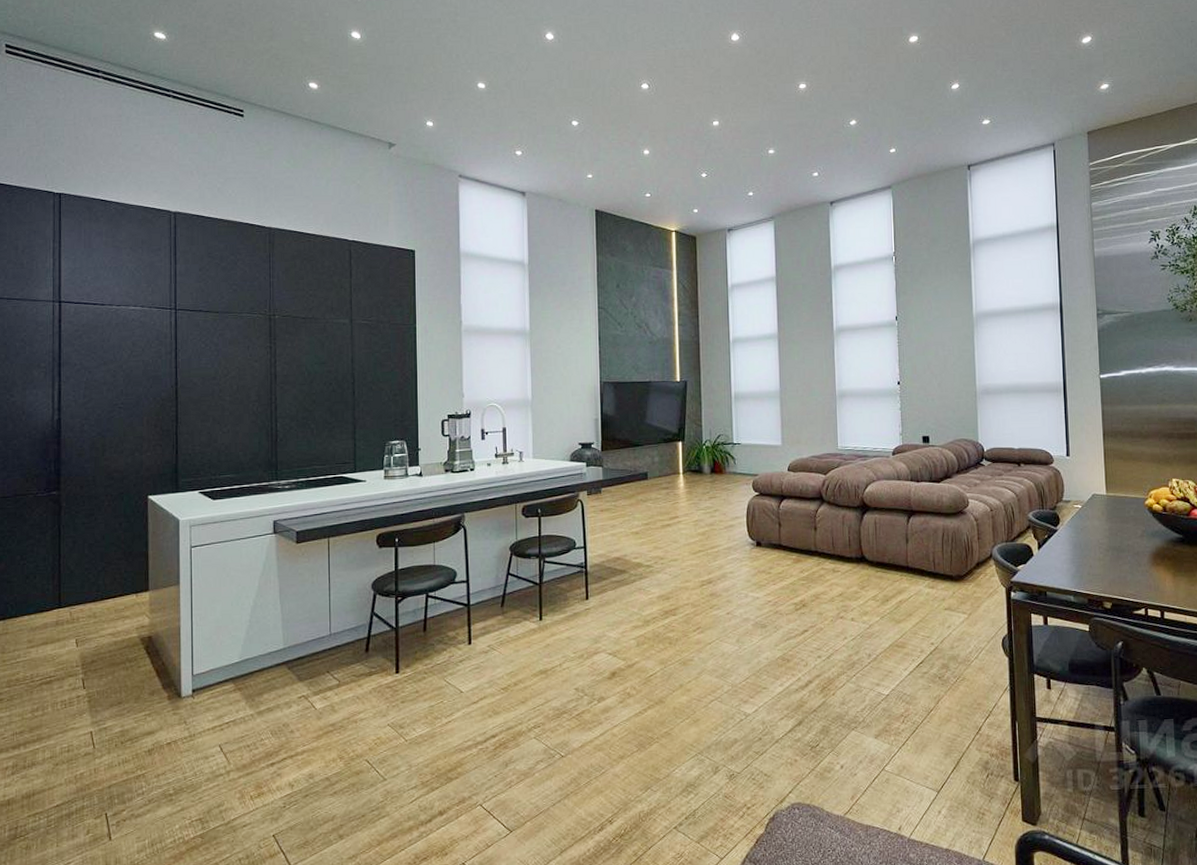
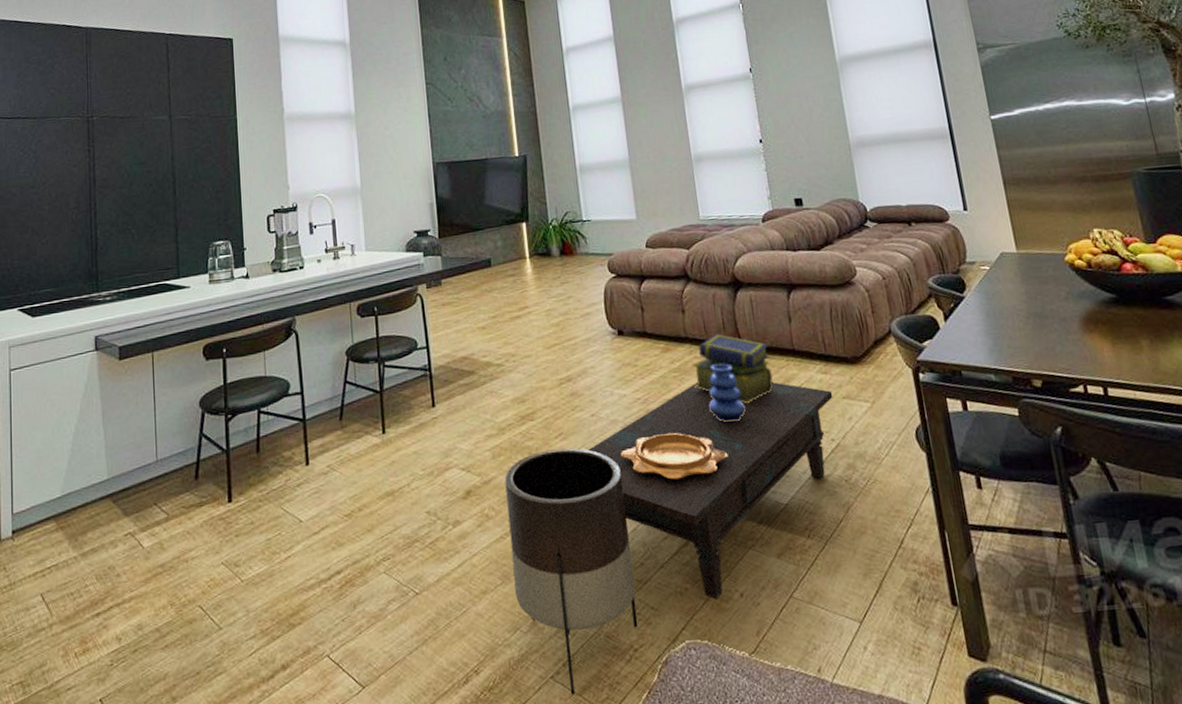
planter: none [646,640,753,843] -> present [504,448,638,696]
coffee table: none [722,589,937,771] -> present [588,382,833,601]
decorative bowl: none [749,631,842,671] -> present [620,432,728,480]
stack of books: none [819,549,887,611] -> present [693,334,774,404]
vase: none [829,575,861,626] -> present [708,364,746,423]

